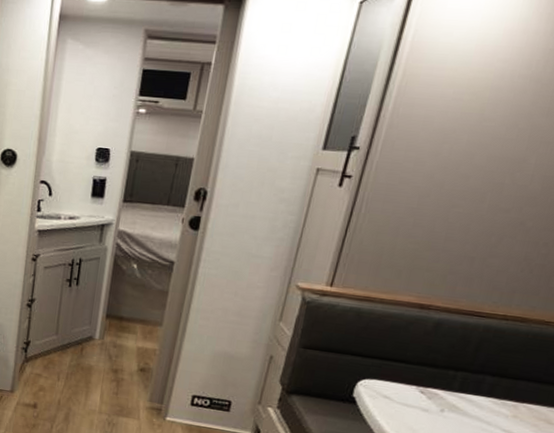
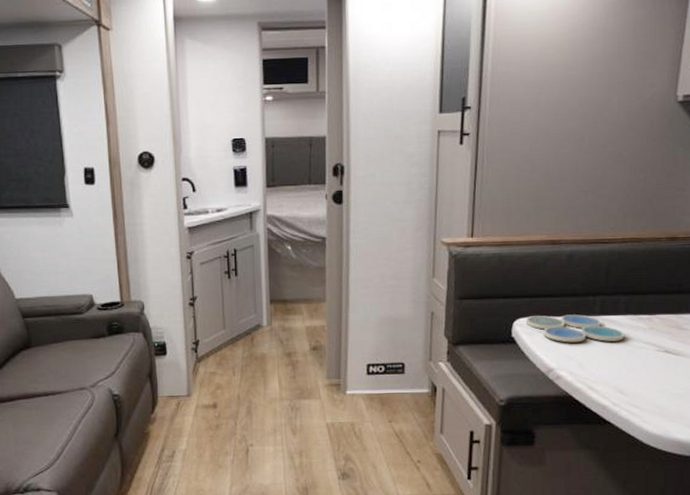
drink coaster: none [371,379,482,423] -> present [525,314,625,343]

